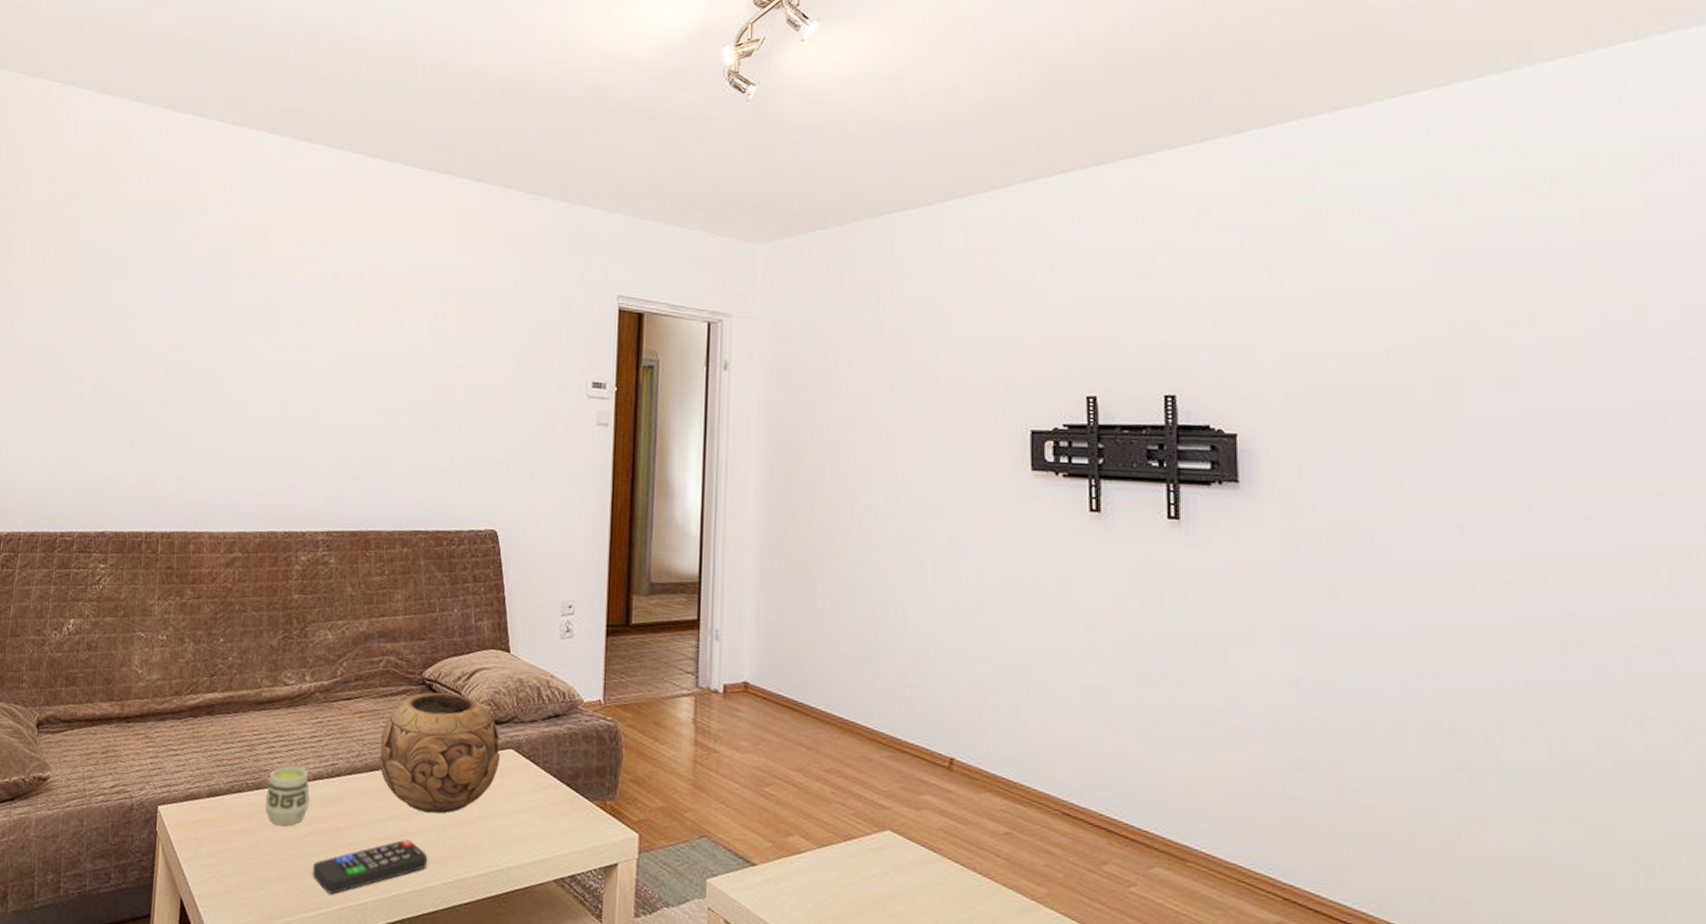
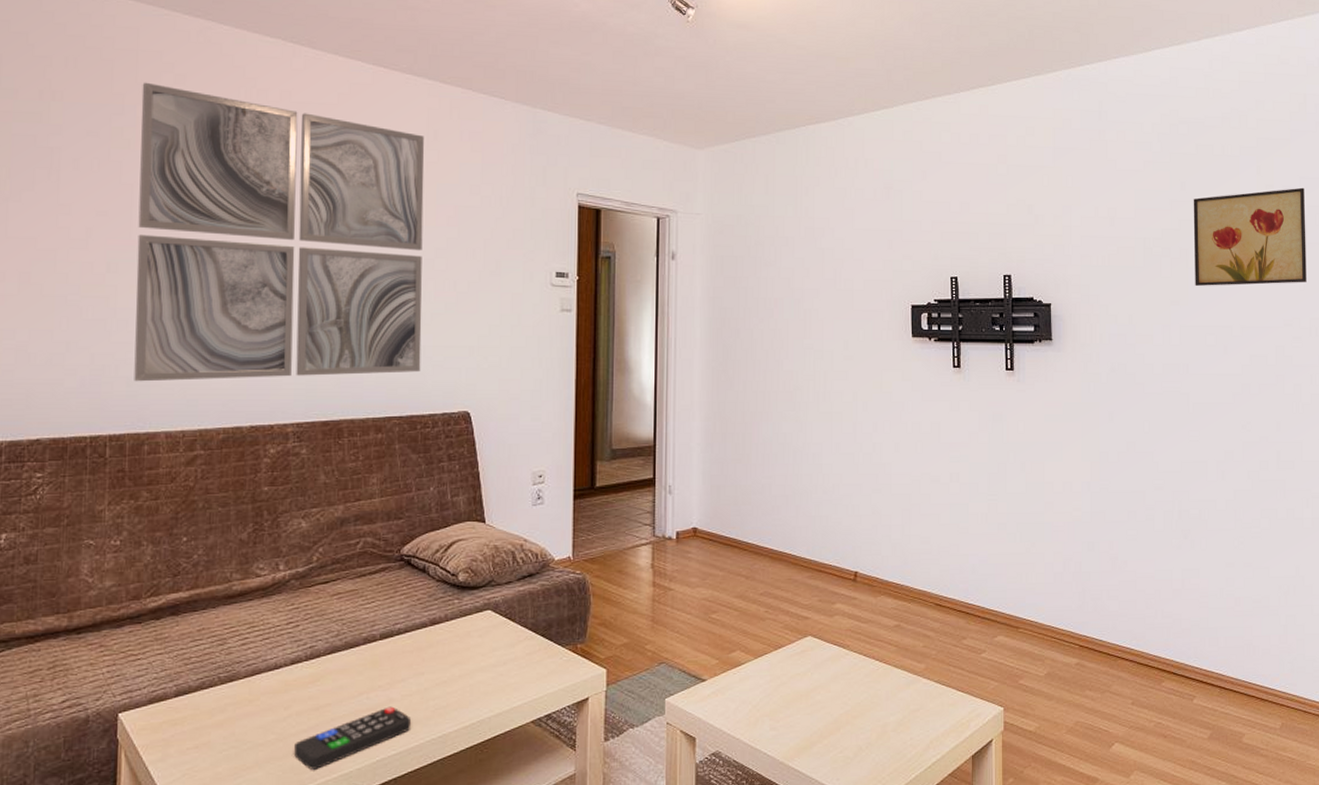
wall art: none [184,193,459,486] -> present [134,82,425,382]
cup: present [264,766,310,826] -> none [239,654,288,714]
decorative bowl: present [379,692,501,814] -> none [359,566,479,679]
wall art: none [1470,277,1679,417] -> present [1193,187,1307,286]

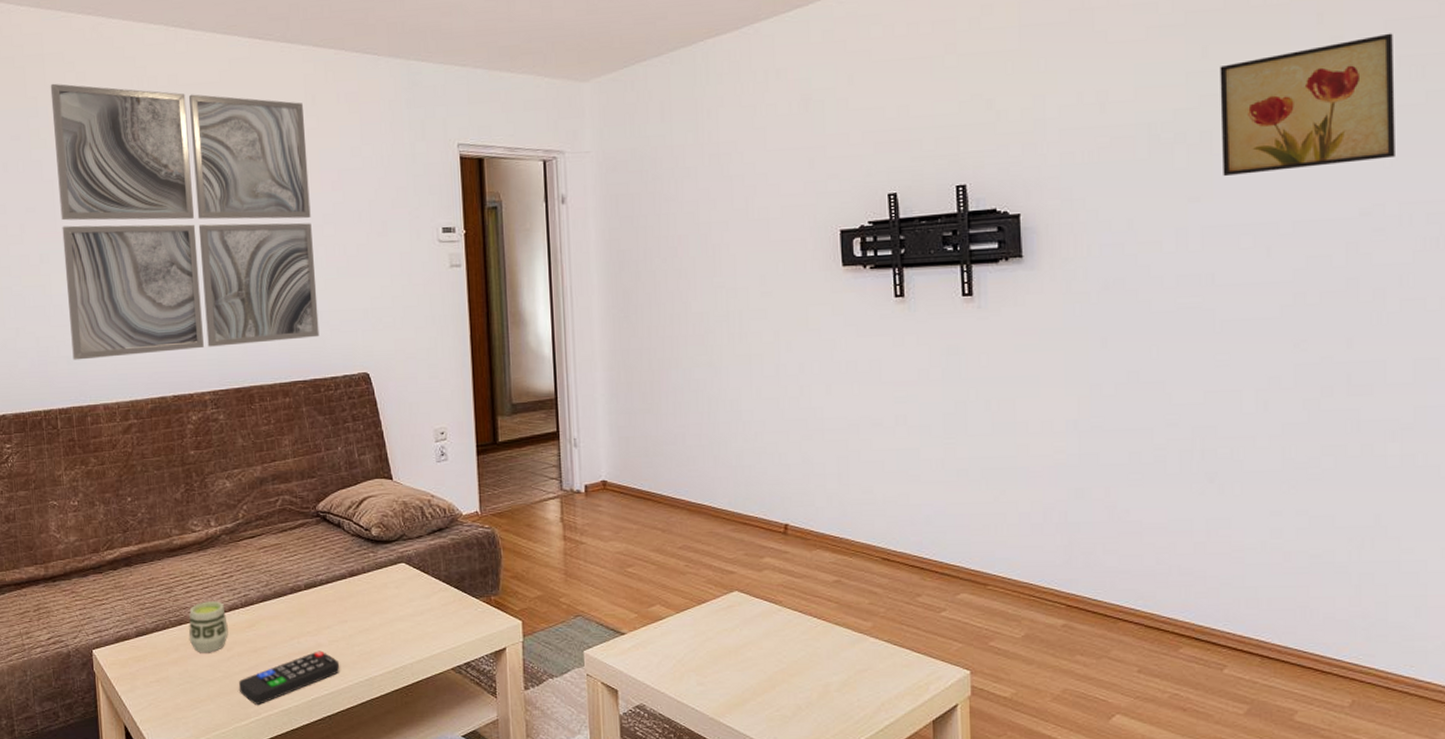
cup: none [239,654,288,714] -> present [188,601,228,653]

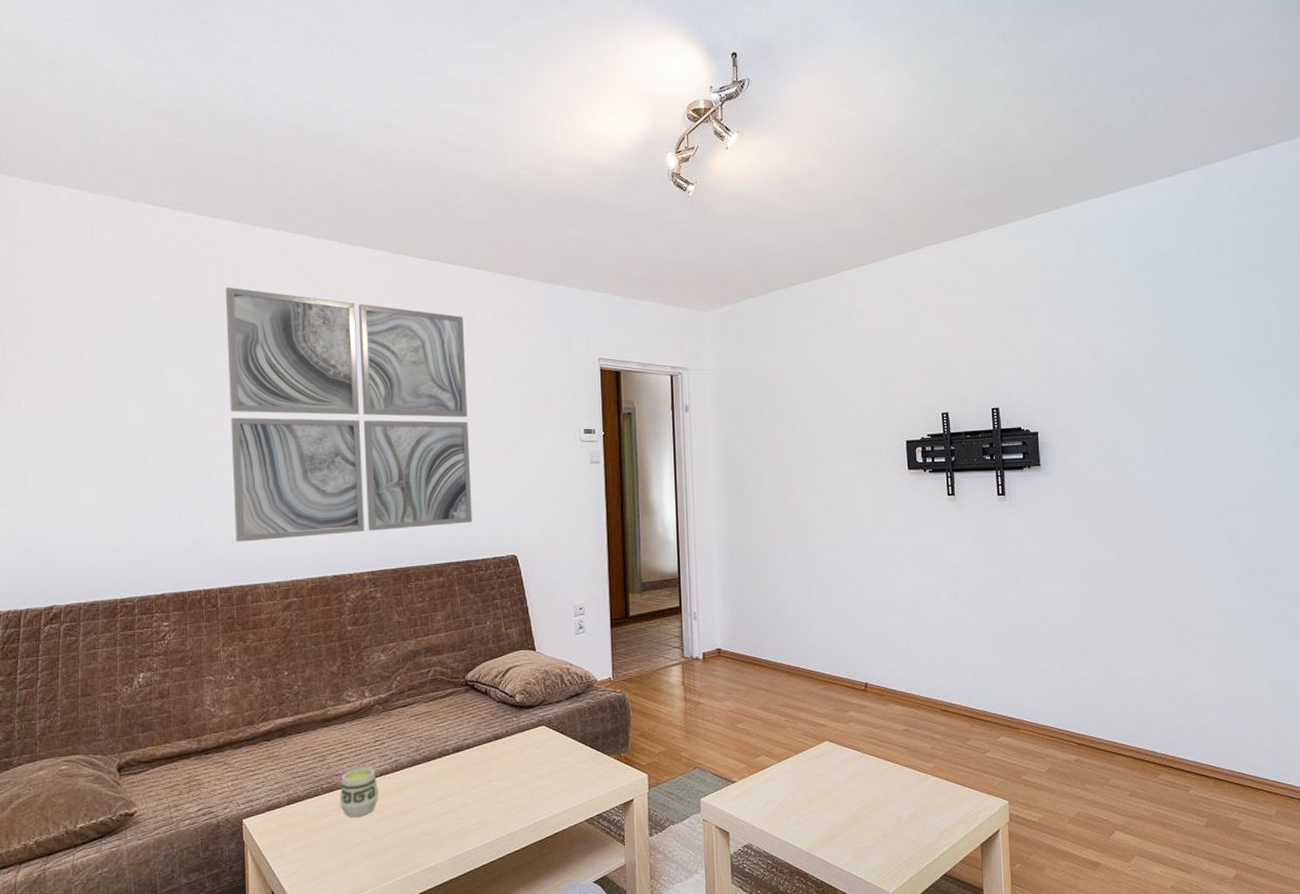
remote control: present [239,650,339,705] -> none [387,809,483,864]
wall art: present [1220,33,1395,176] -> none [1172,308,1289,408]

